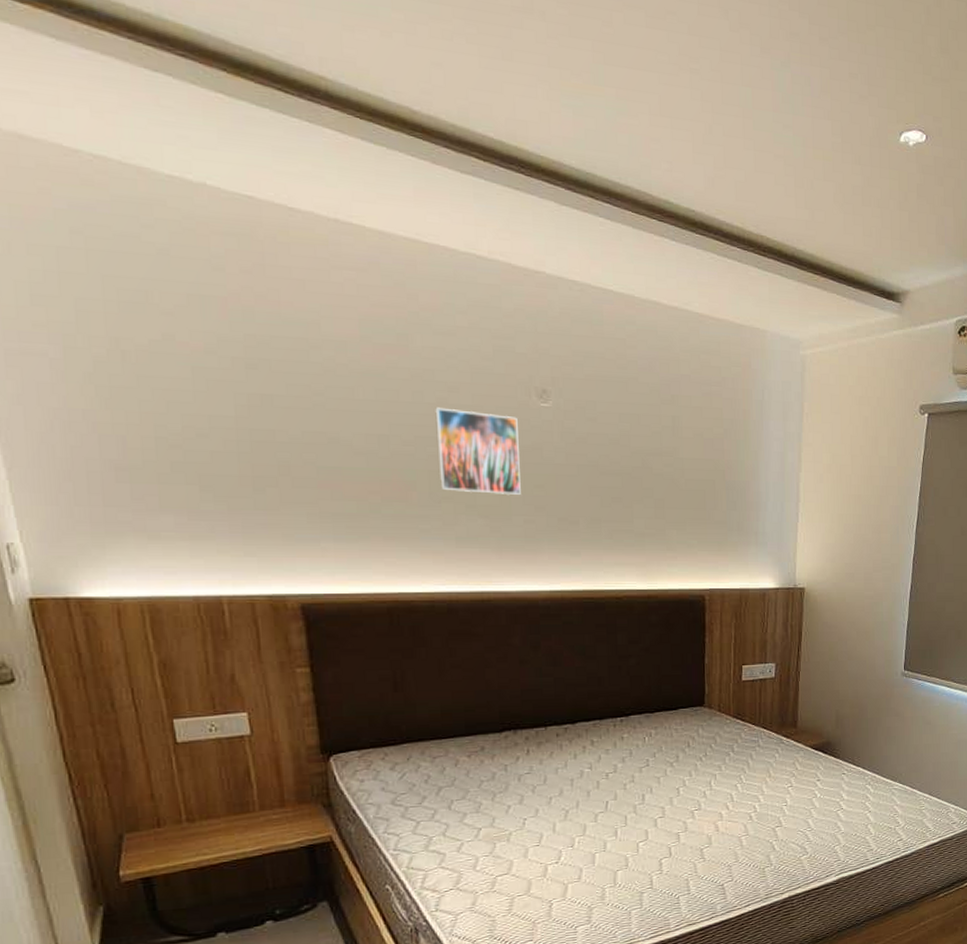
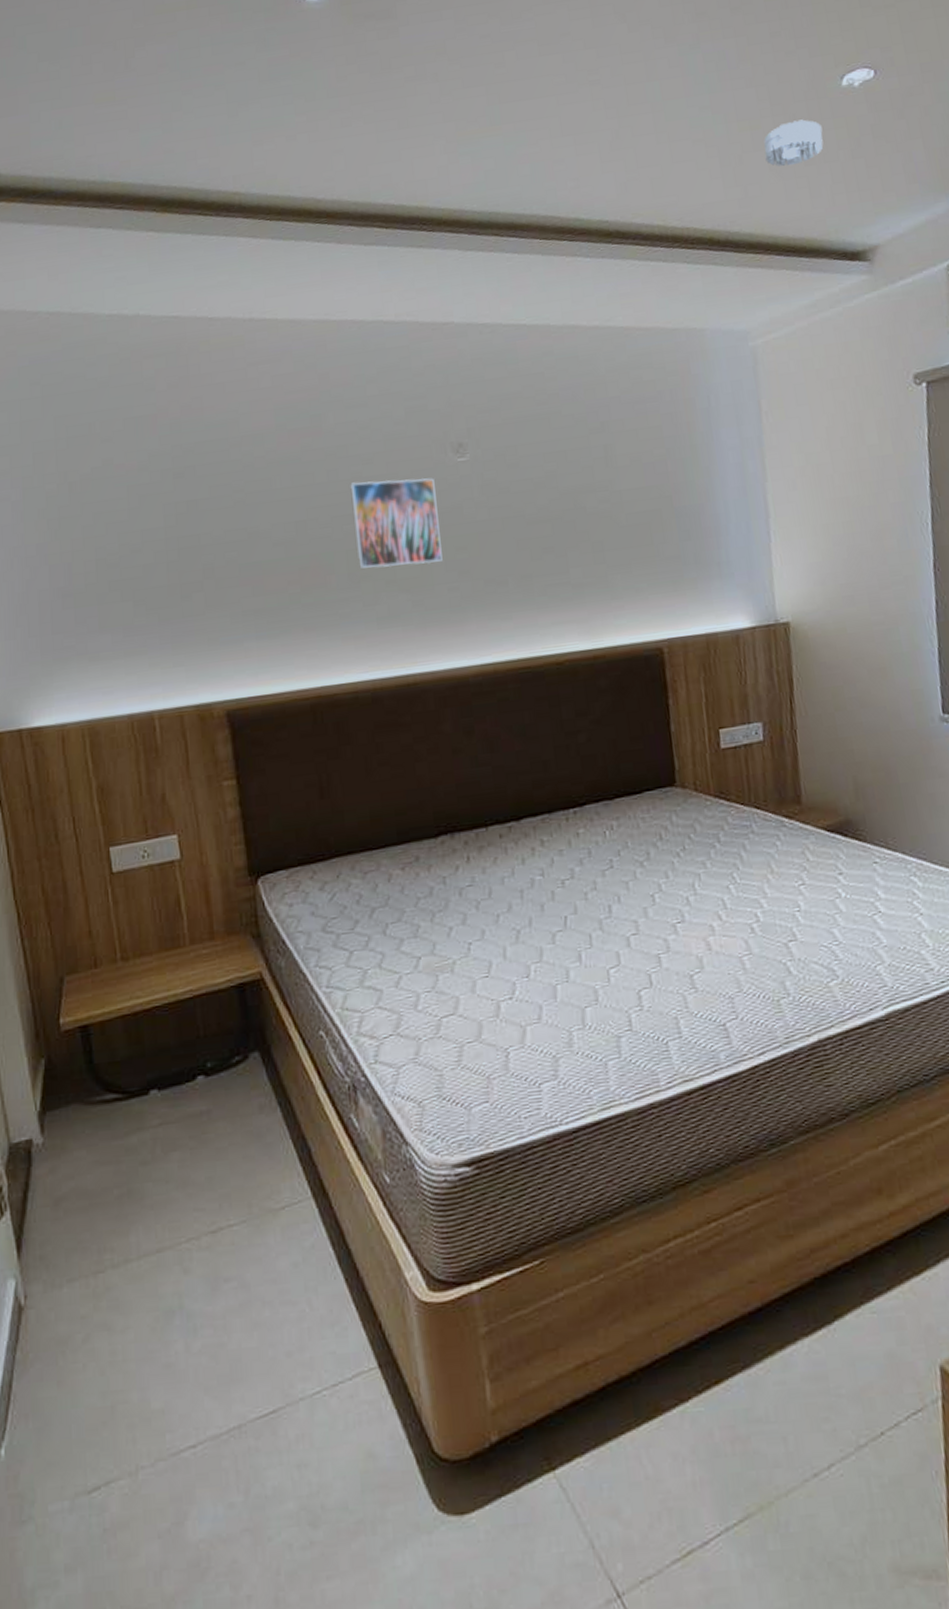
smoke detector: none [832,161,880,203] -> present [764,119,824,166]

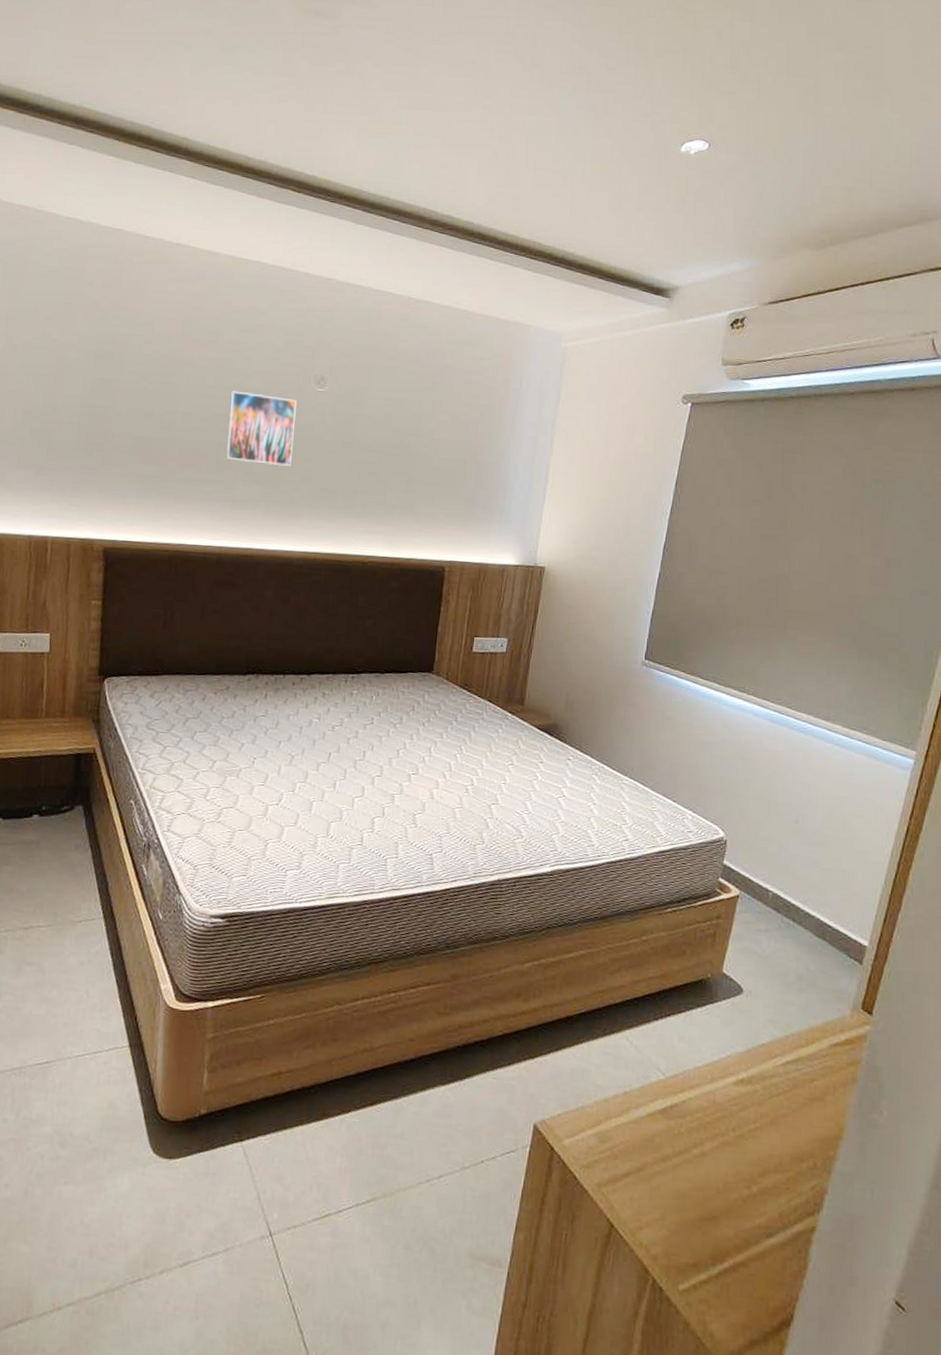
smoke detector: present [764,119,824,166] -> none [607,172,657,208]

